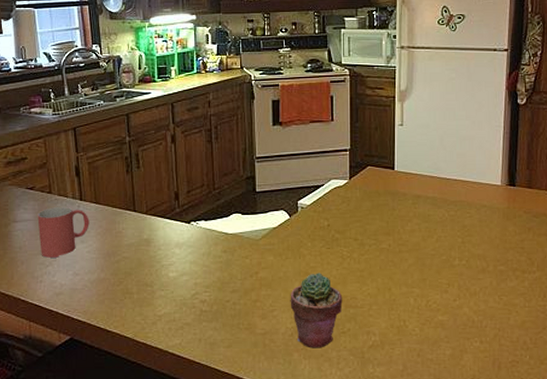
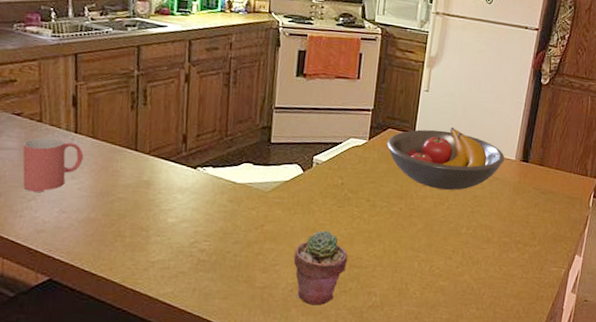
fruit bowl: none [367,158,490,222] -> present [386,126,505,190]

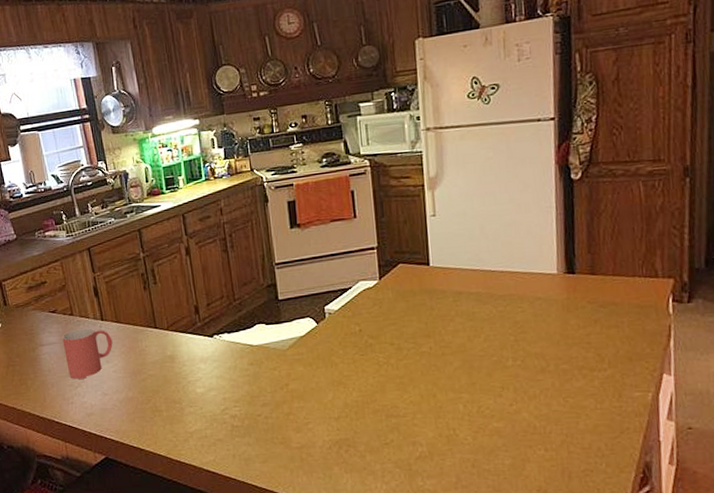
potted succulent: present [293,230,348,306] -> none [324,381,383,462]
fruit bowl: present [386,126,505,190] -> none [399,249,544,321]

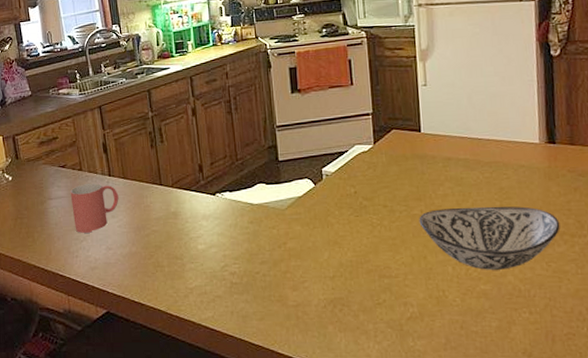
decorative bowl: none [428,341,579,407] -> present [419,206,560,270]

